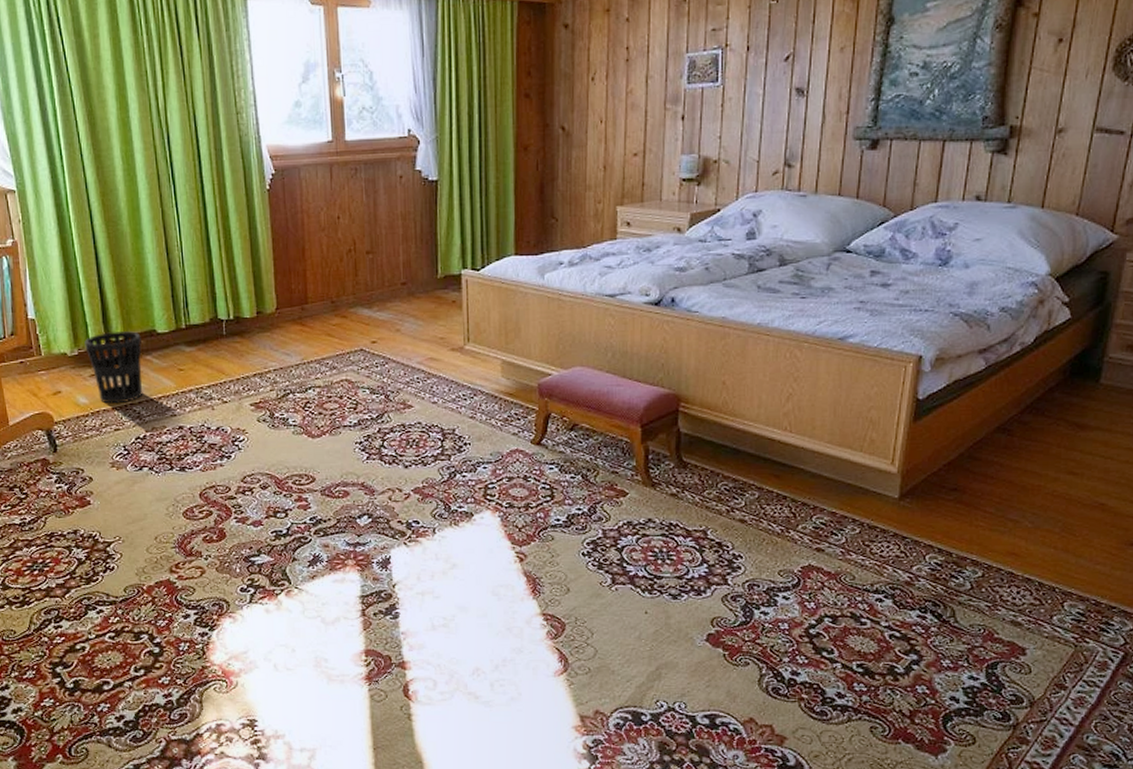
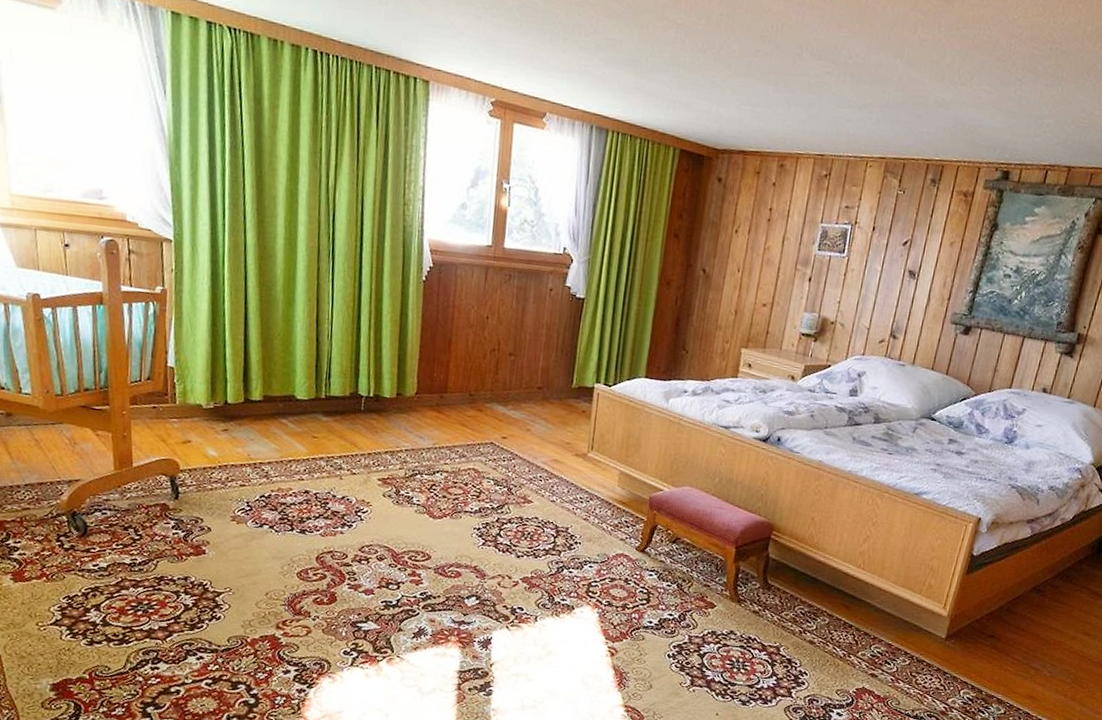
wastebasket: present [84,330,143,404] -> none [221,390,280,461]

